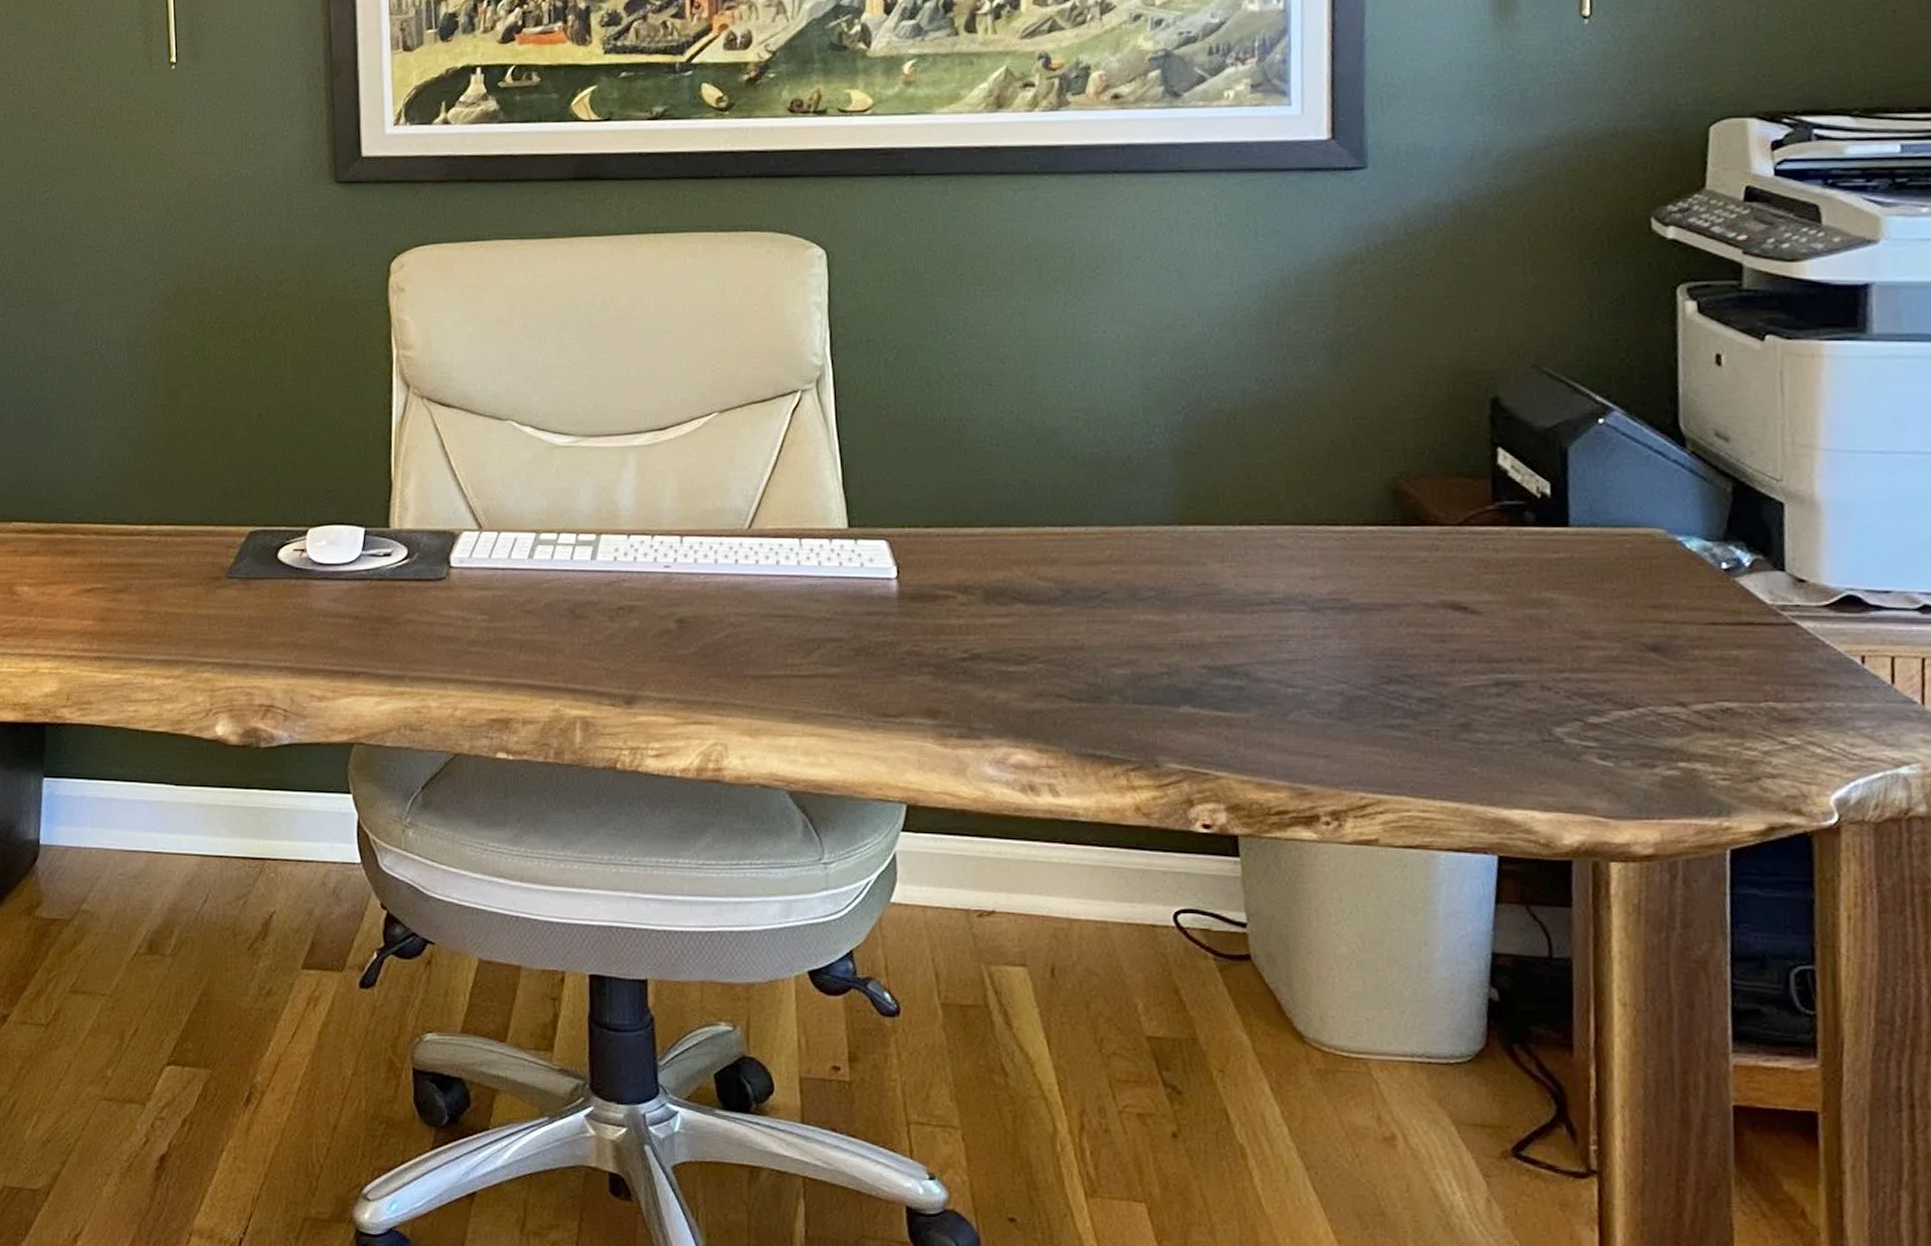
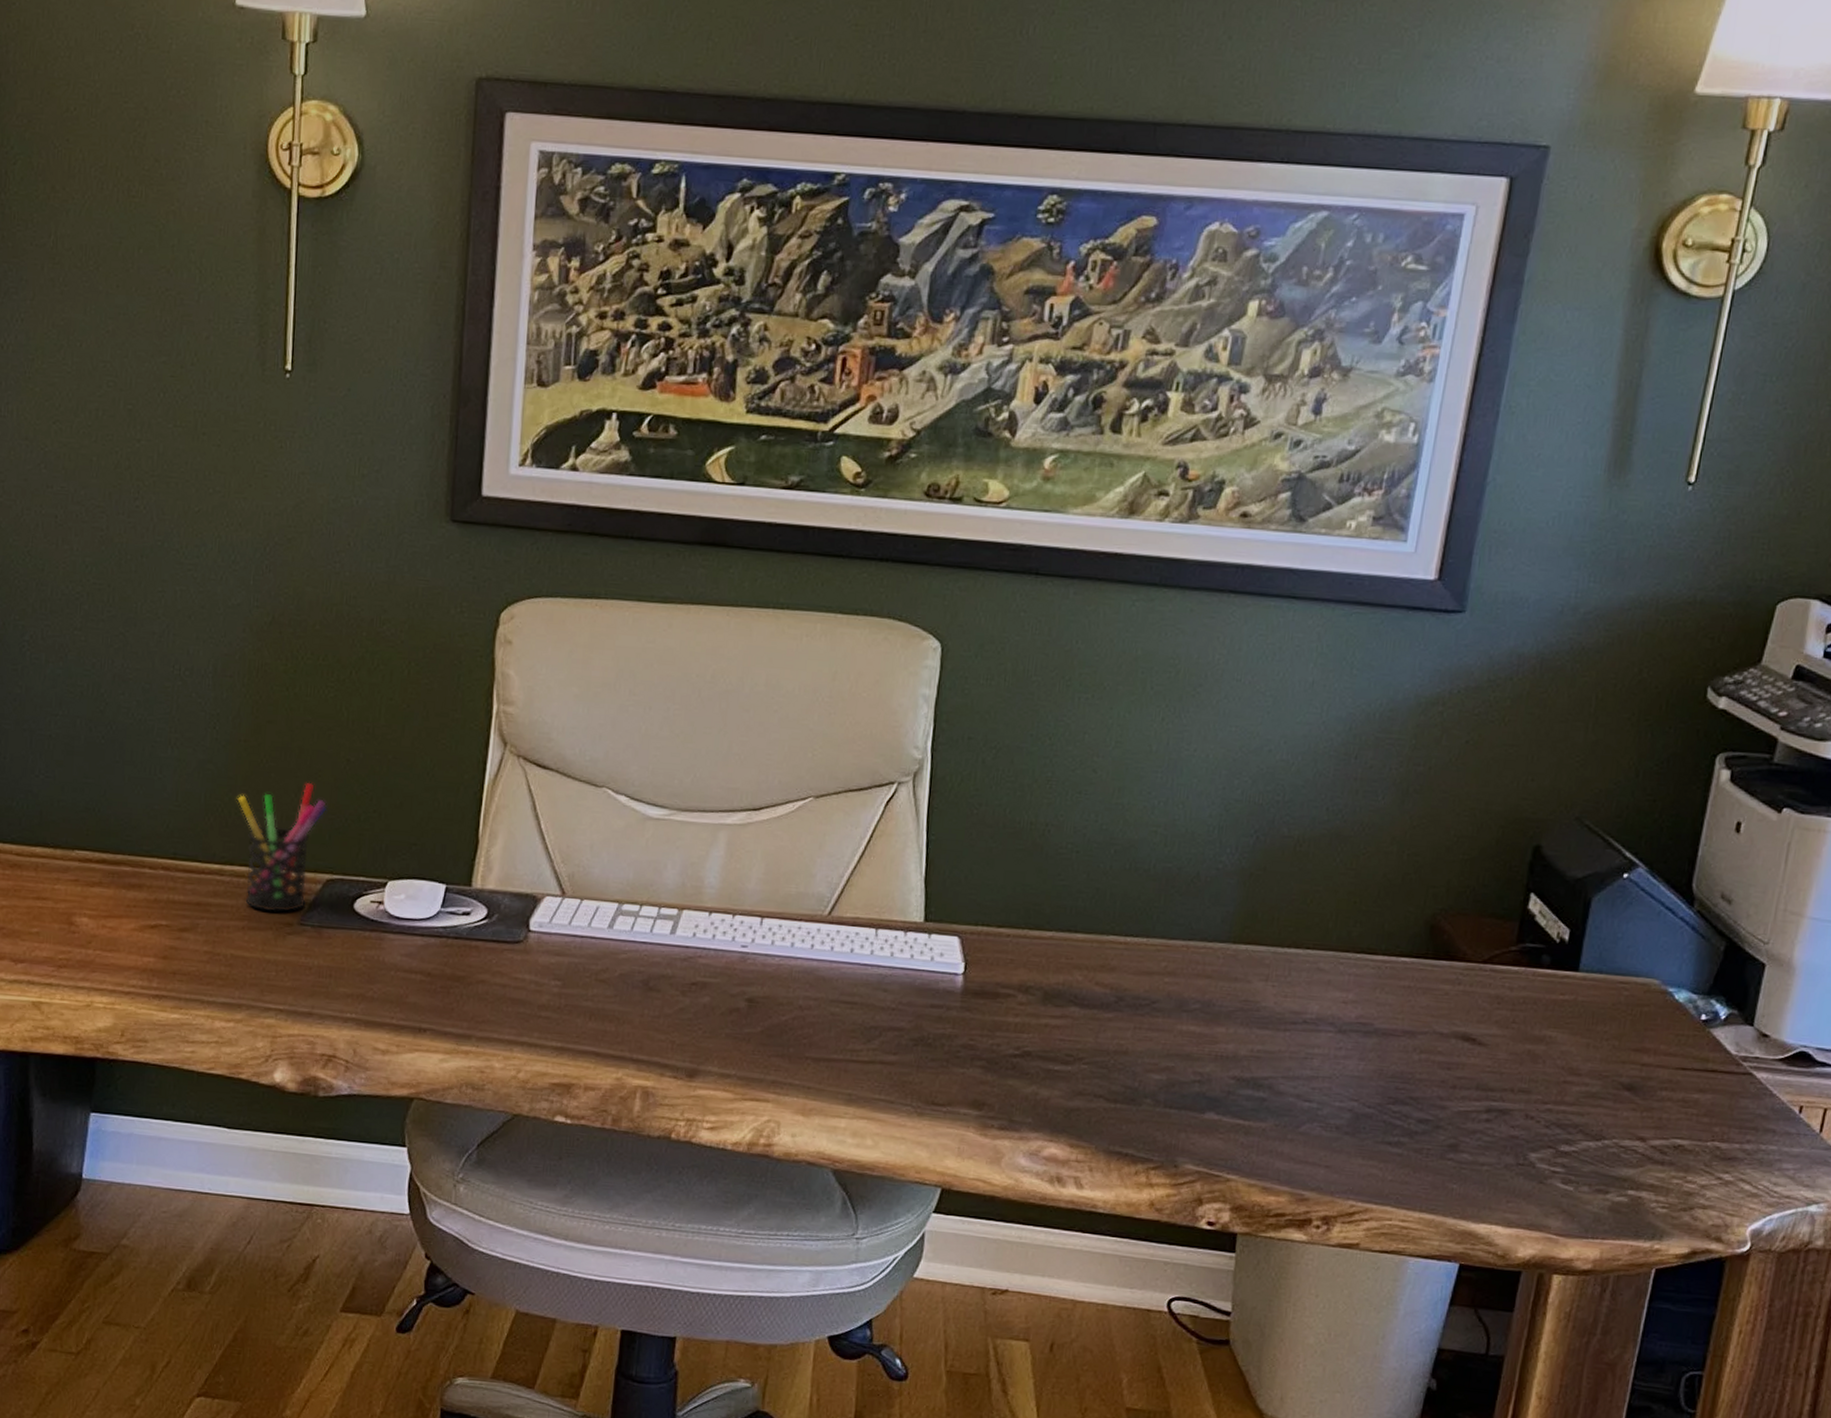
pen holder: none [159,439,243,567] -> present [237,782,326,912]

